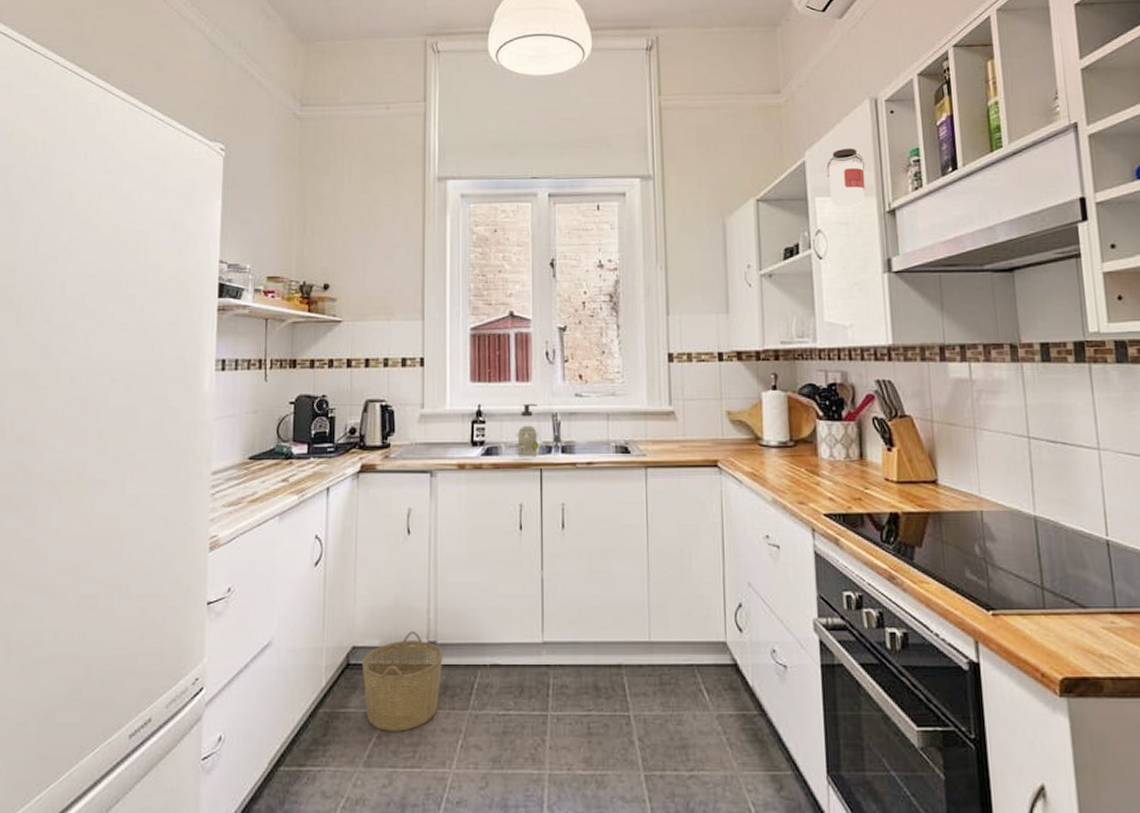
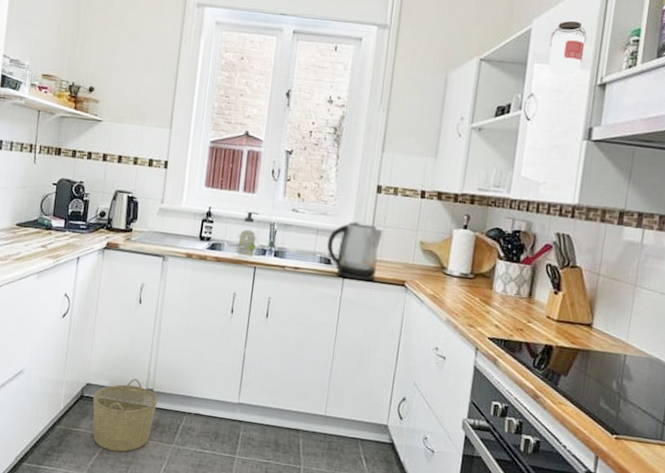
kettle: none [620,398,683,469] -> present [326,221,383,282]

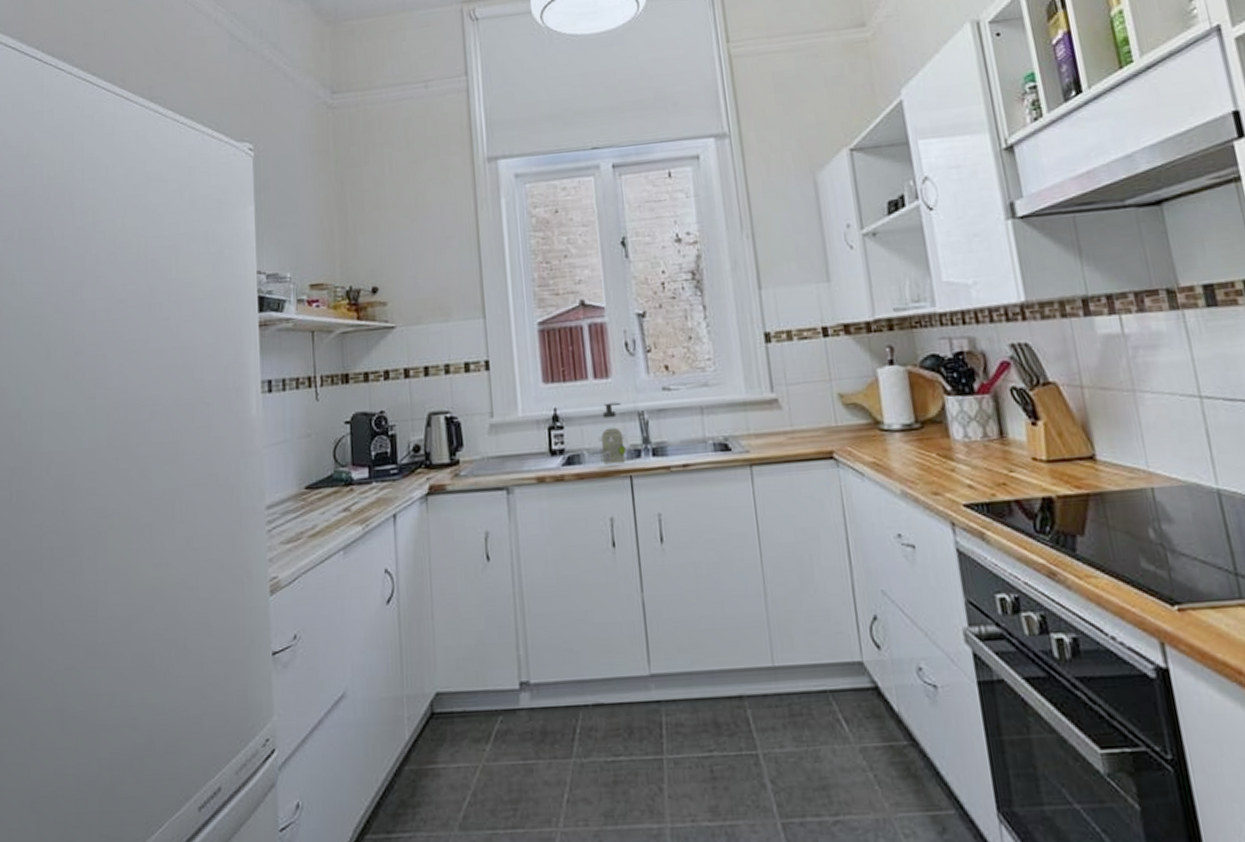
basket: present [93,378,158,452] -> none [447,670,539,788]
kettle: present [326,221,383,282] -> none [717,384,794,465]
jar: present [548,20,587,76] -> none [927,80,976,149]

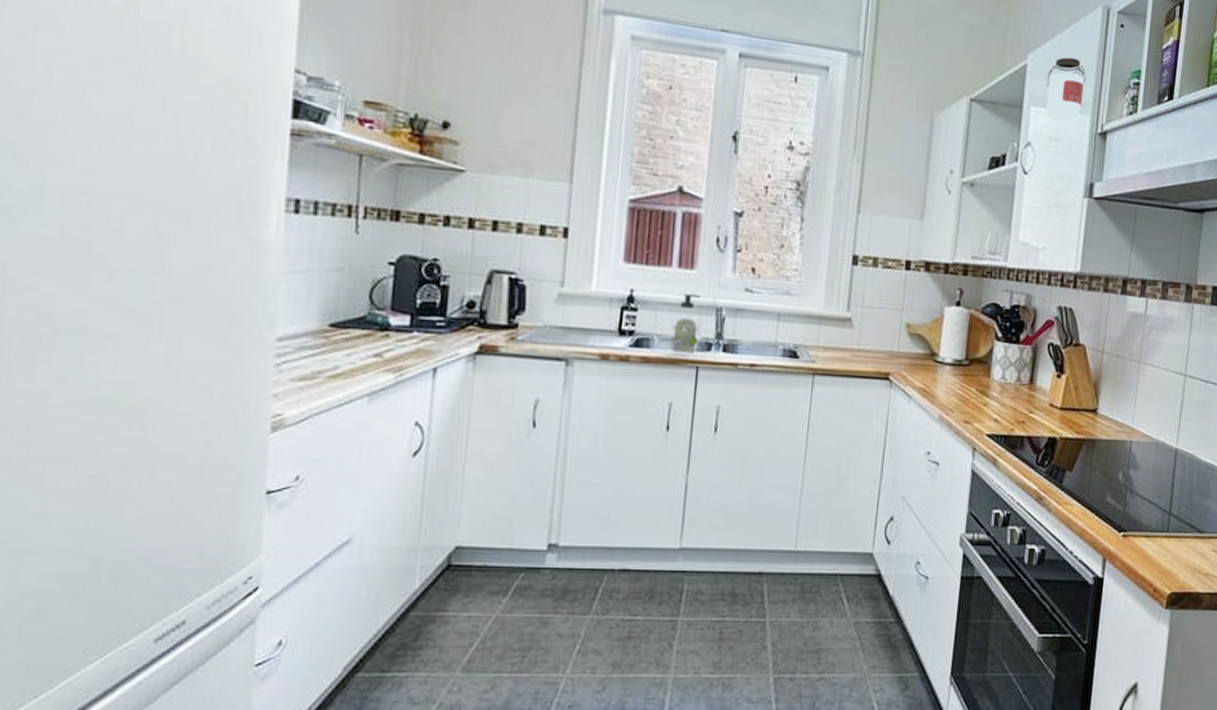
jar: none [927,80,976,149] -> present [1046,57,1086,123]

